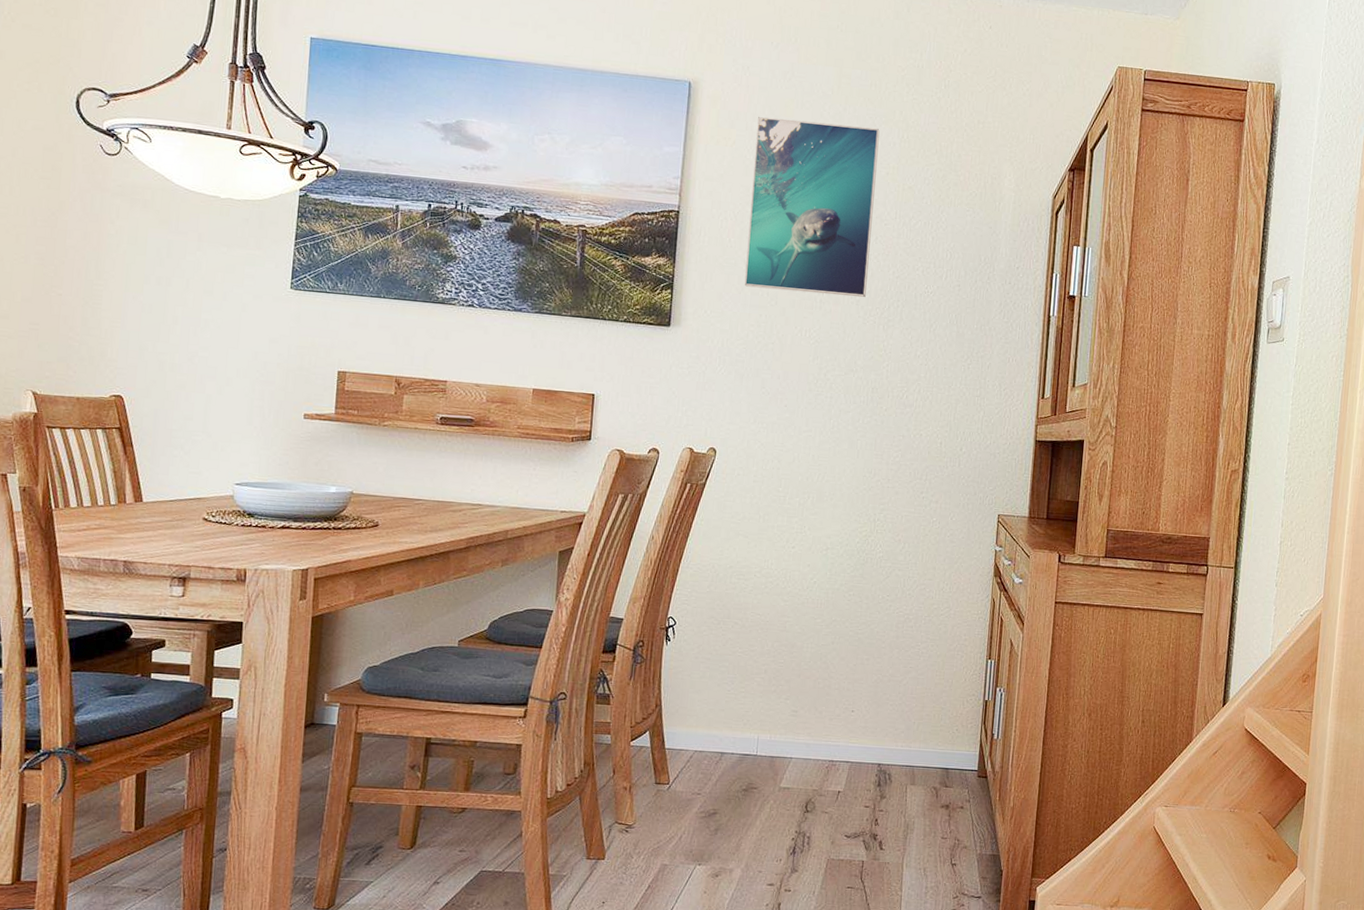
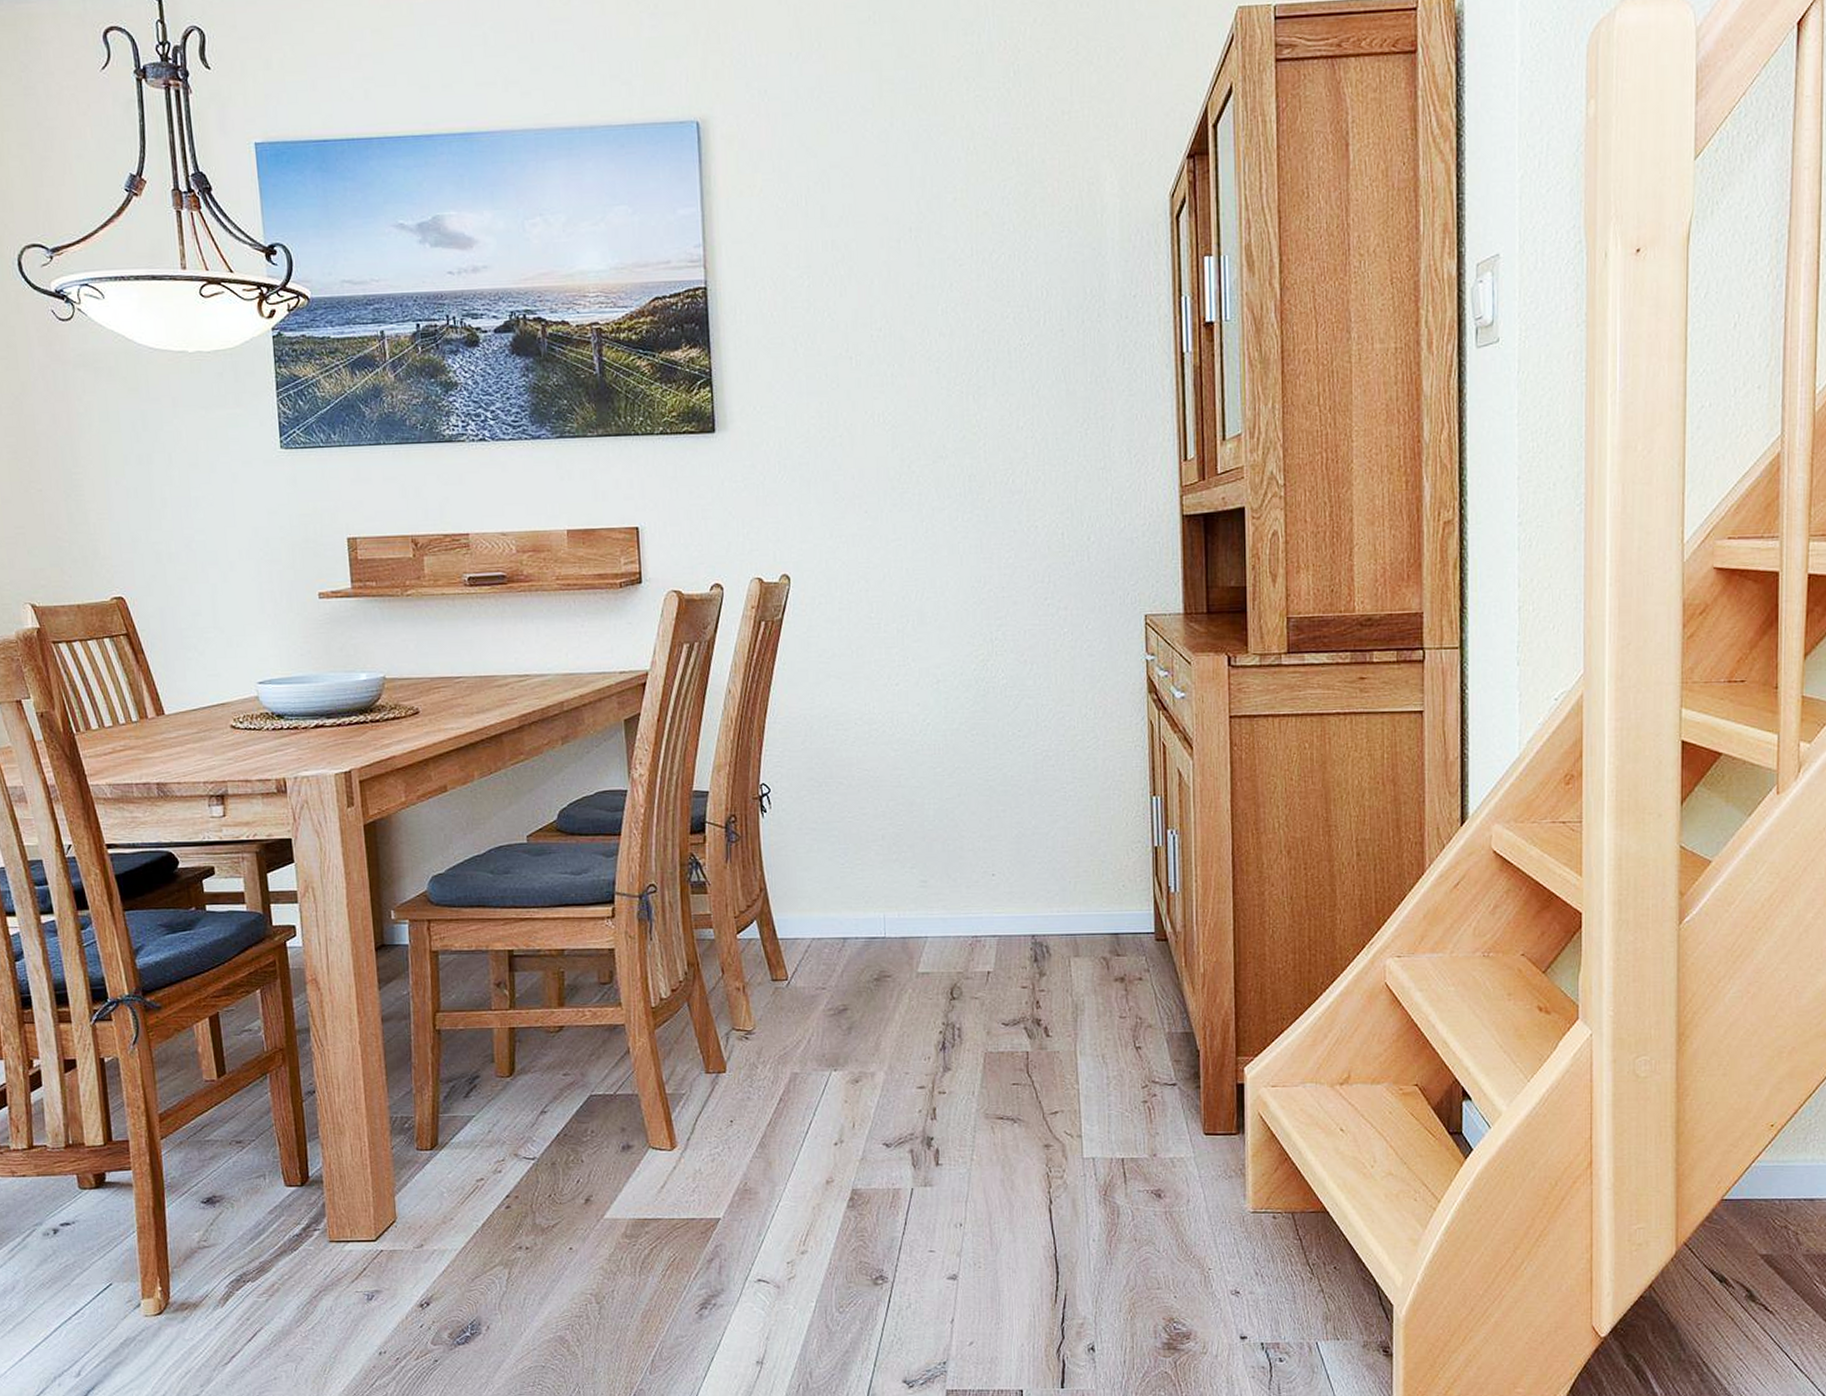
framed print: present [744,117,880,297] -> none [786,143,947,370]

